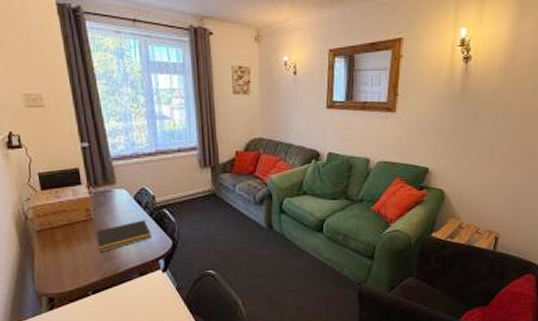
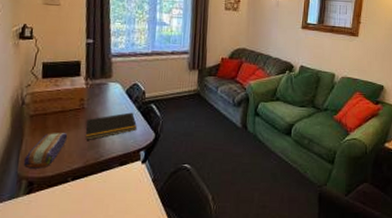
pencil case: none [39,246,79,285] -> present [23,133,67,169]

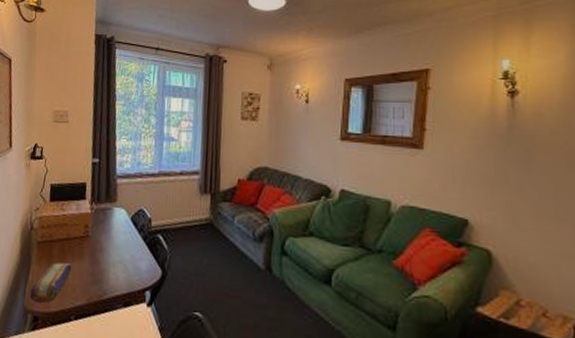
notepad: present [85,112,137,140] -> none [89,243,142,274]

